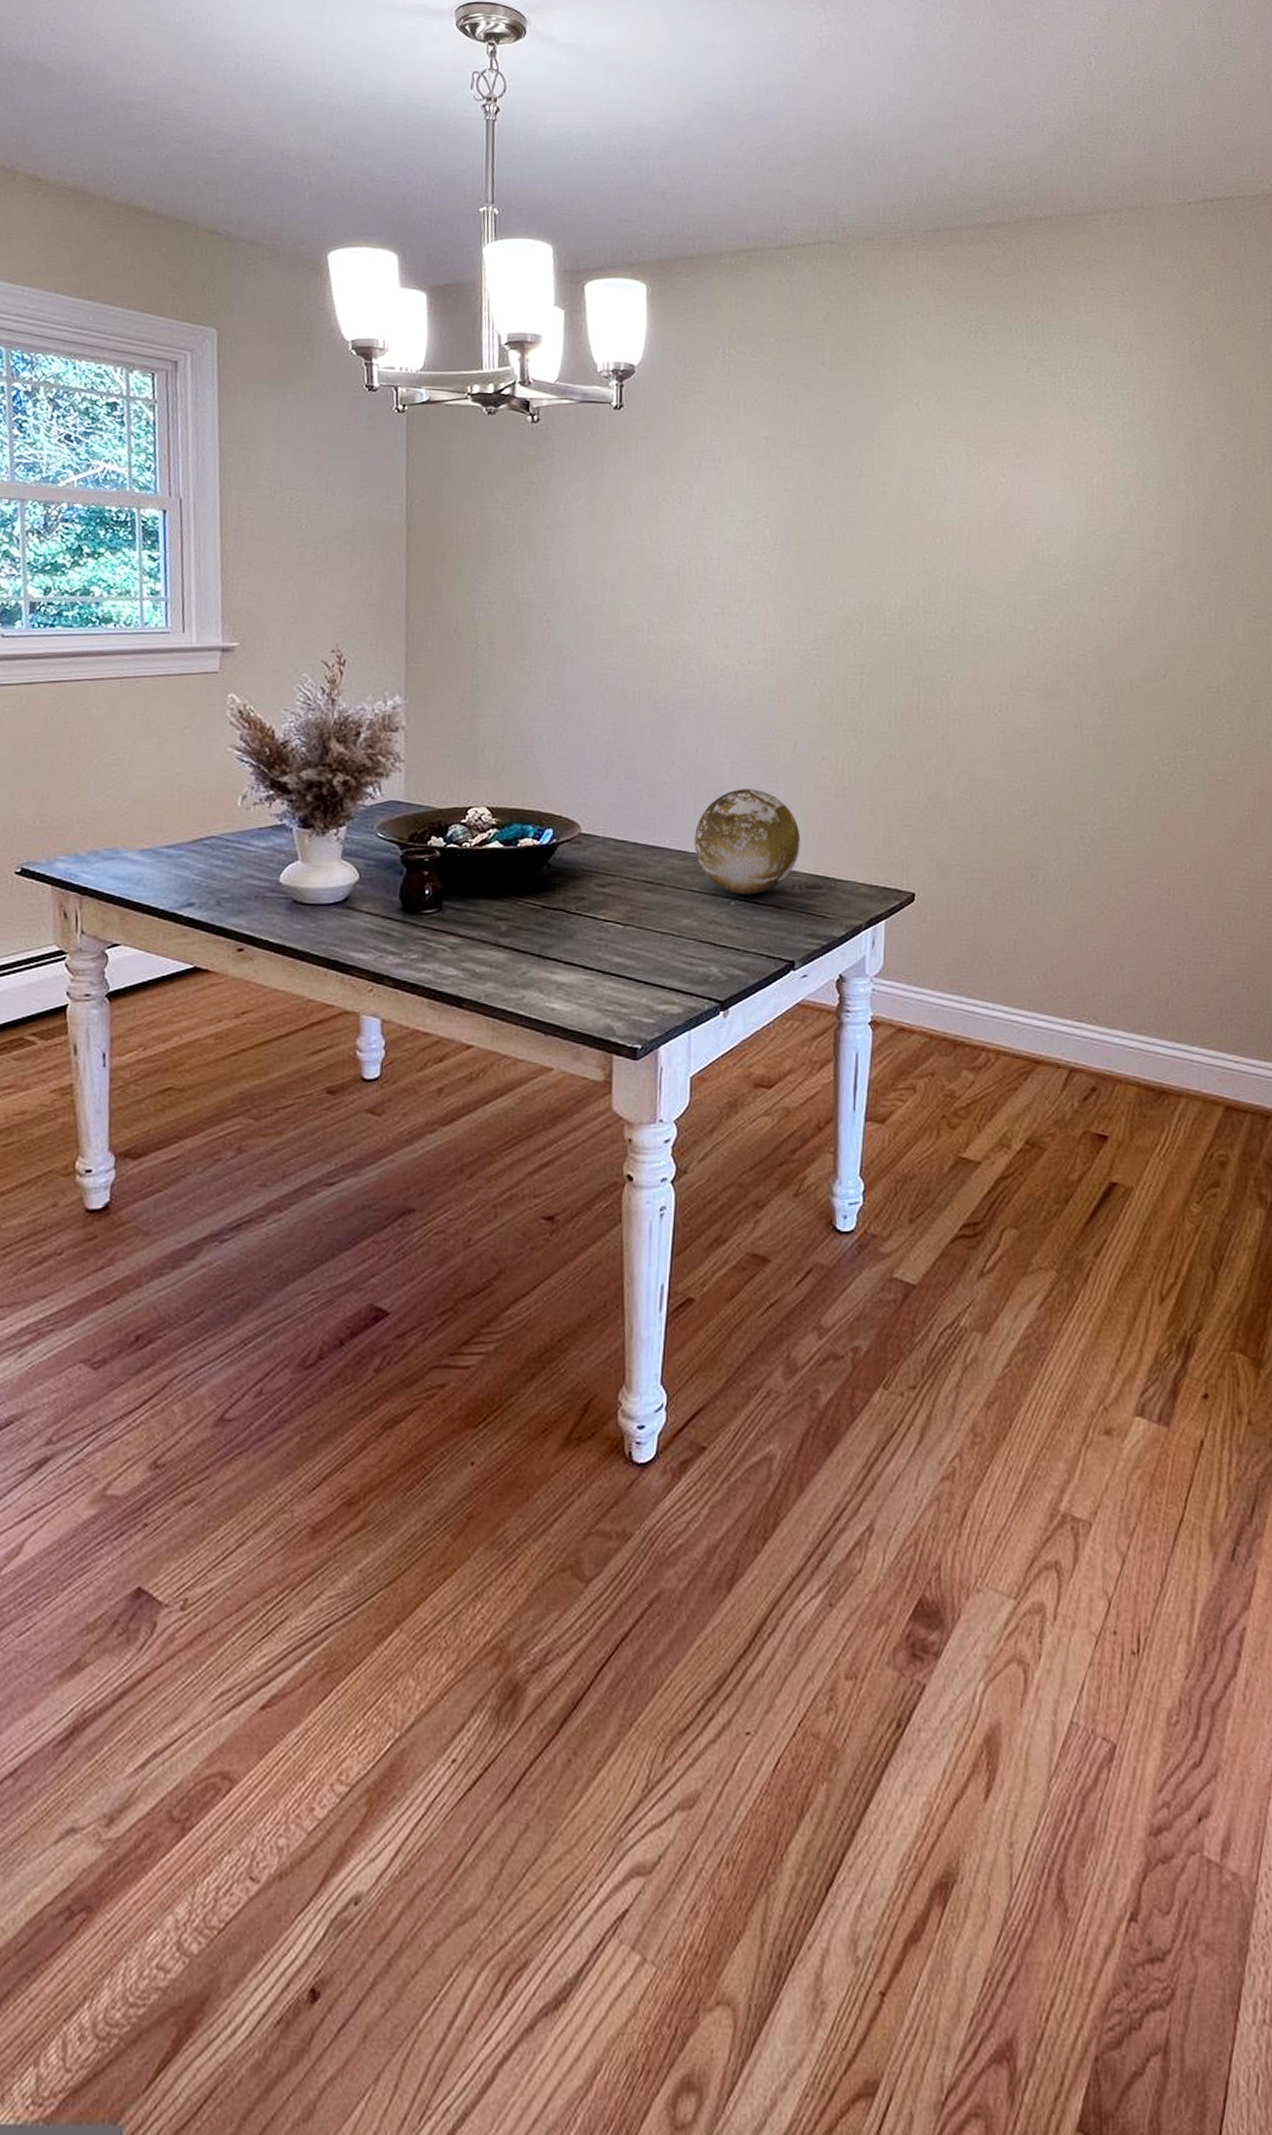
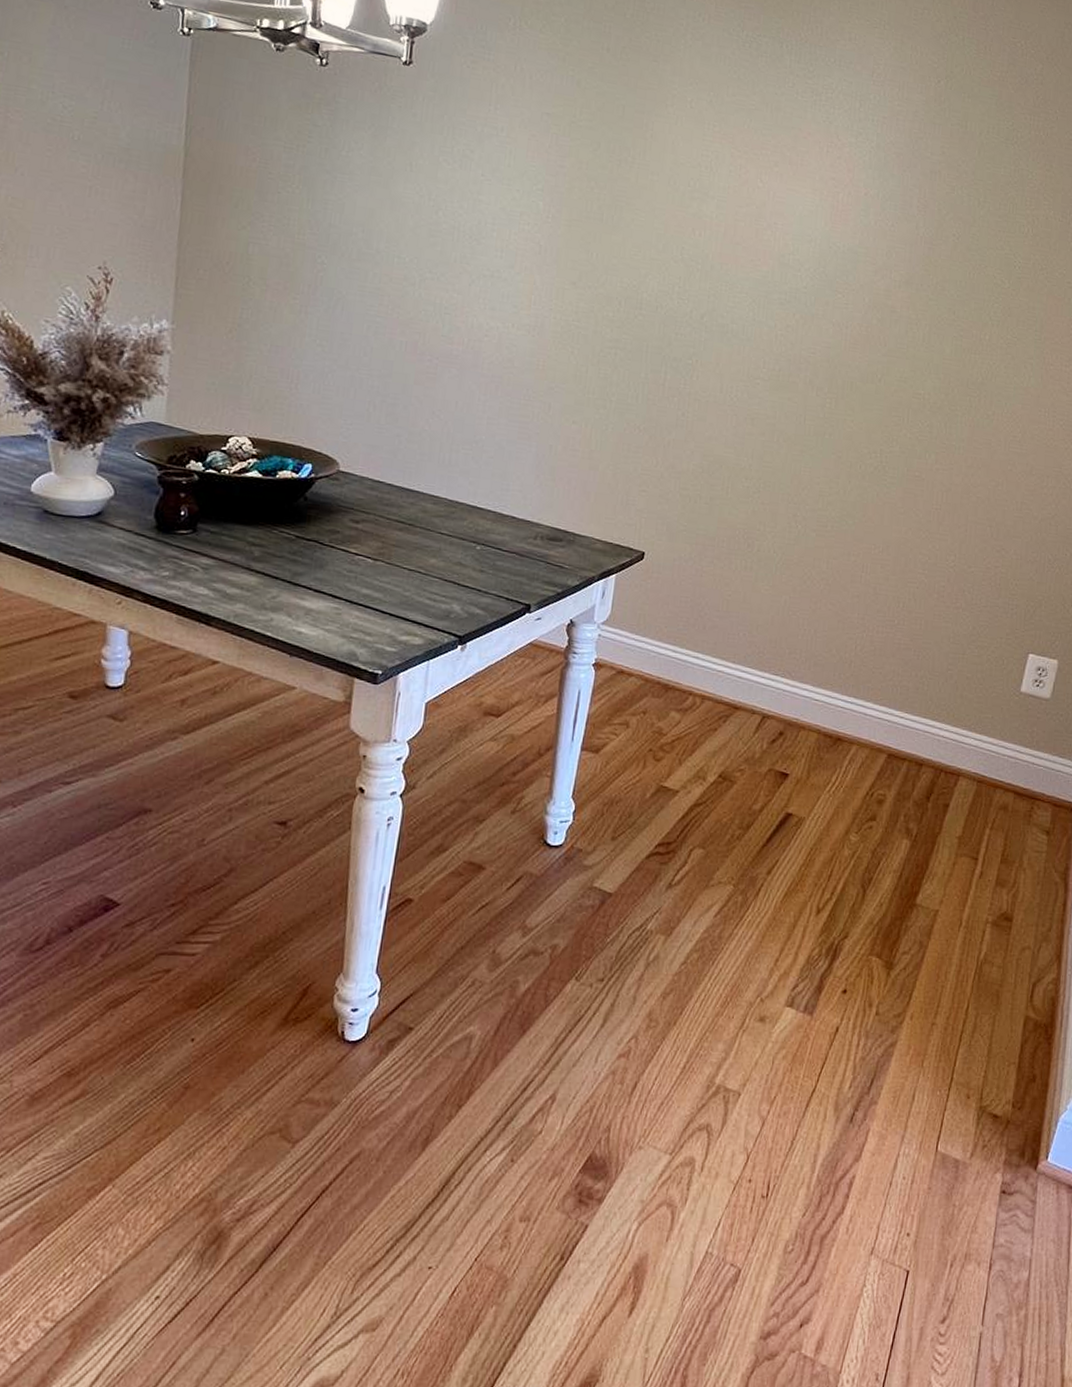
decorative orb: present [694,789,800,895] -> none [447,443,547,542]

